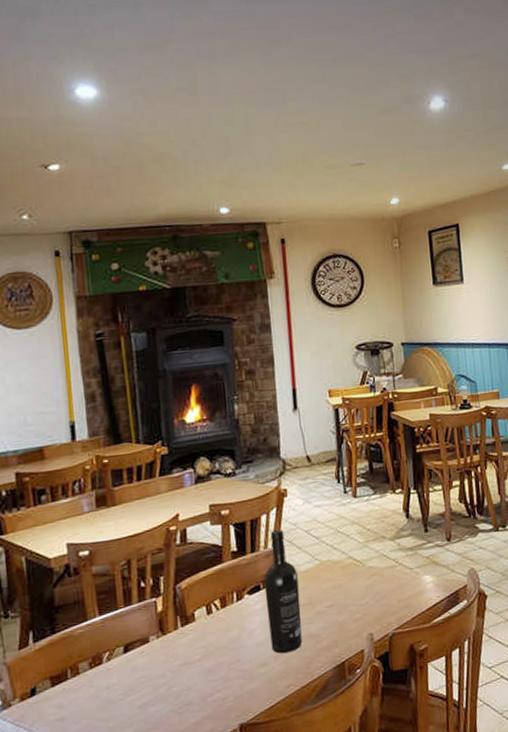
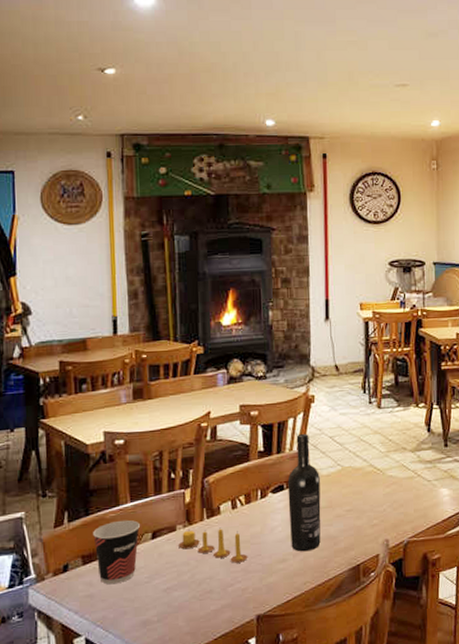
cup: none [61,635,110,705] -> present [93,520,140,585]
candle: none [152,635,227,672] -> present [178,527,248,563]

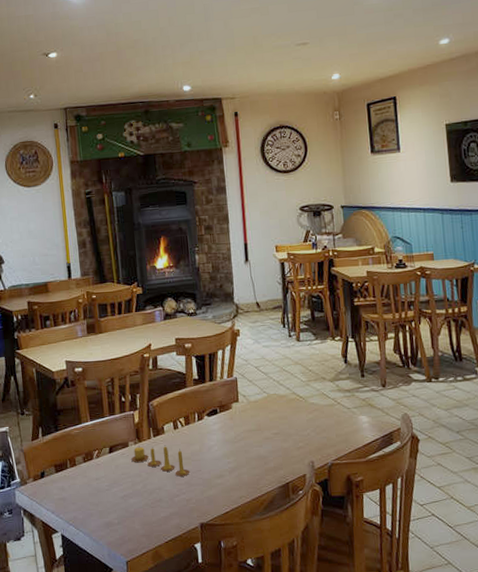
cup: present [93,520,140,585] -> none [62,436,99,490]
wine bottle: present [287,433,321,552] -> none [220,363,253,469]

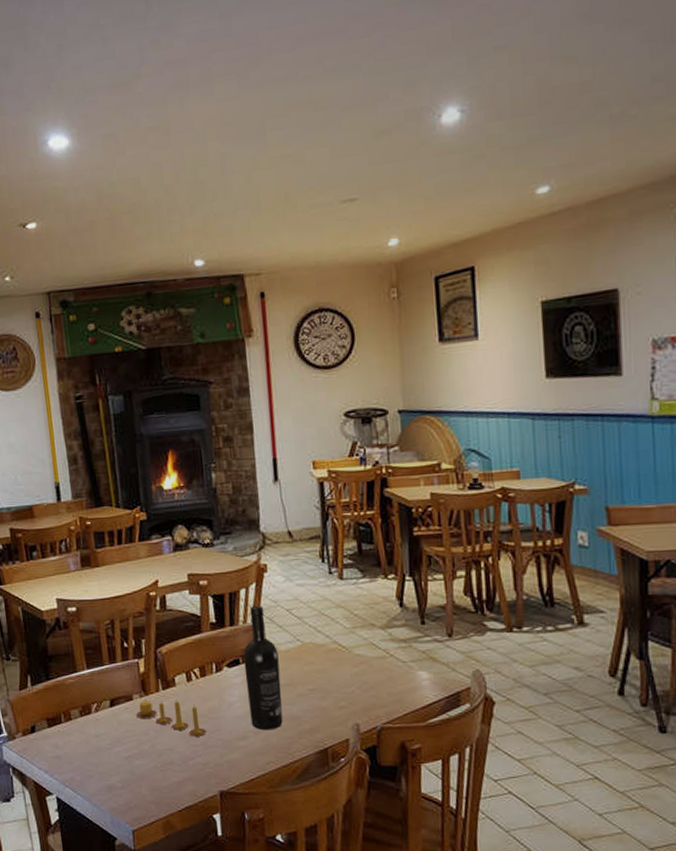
wine bottle: none [220,363,253,469] -> present [243,605,283,730]

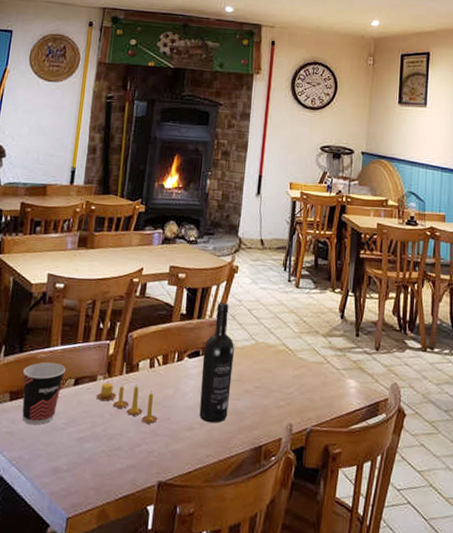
cup: none [55,686,98,748] -> present [22,362,65,425]

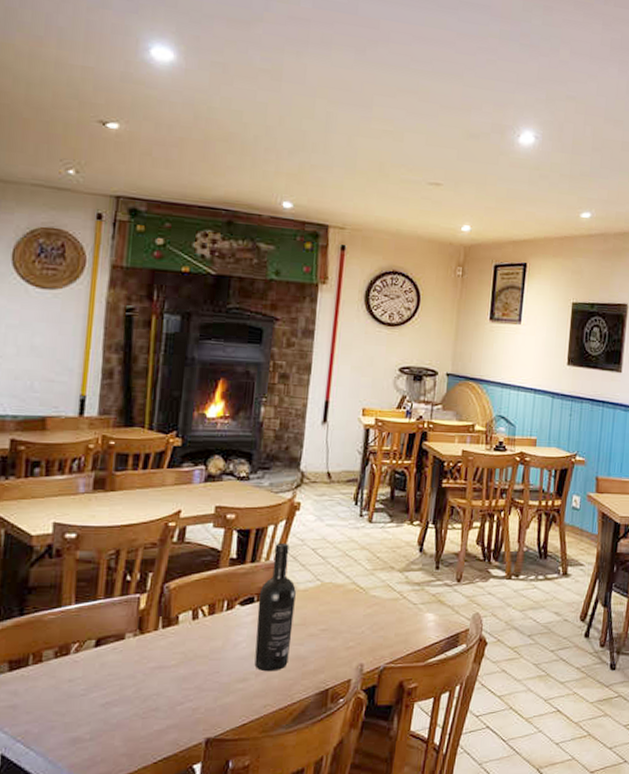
cup: present [22,362,65,425] -> none [25,623,83,695]
candle: present [96,382,158,424] -> none [125,639,204,679]

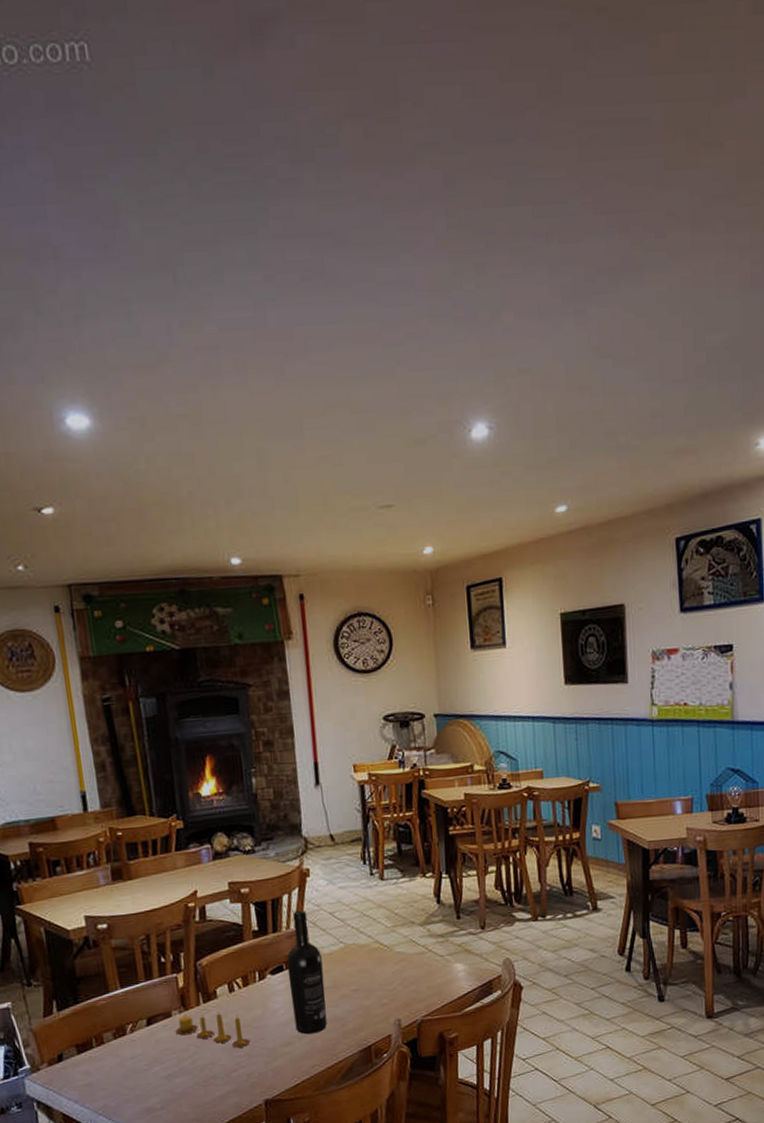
candle: none [125,639,204,679] -> present [175,1012,251,1048]

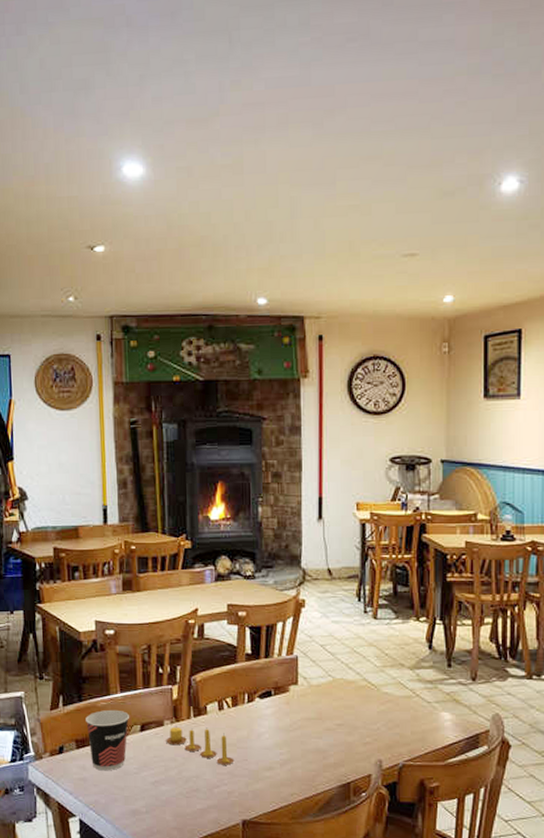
cup: none [84,1007,134,1073] -> present [86,709,129,771]
wine bottle: present [286,910,327,1035] -> none [275,639,310,762]

